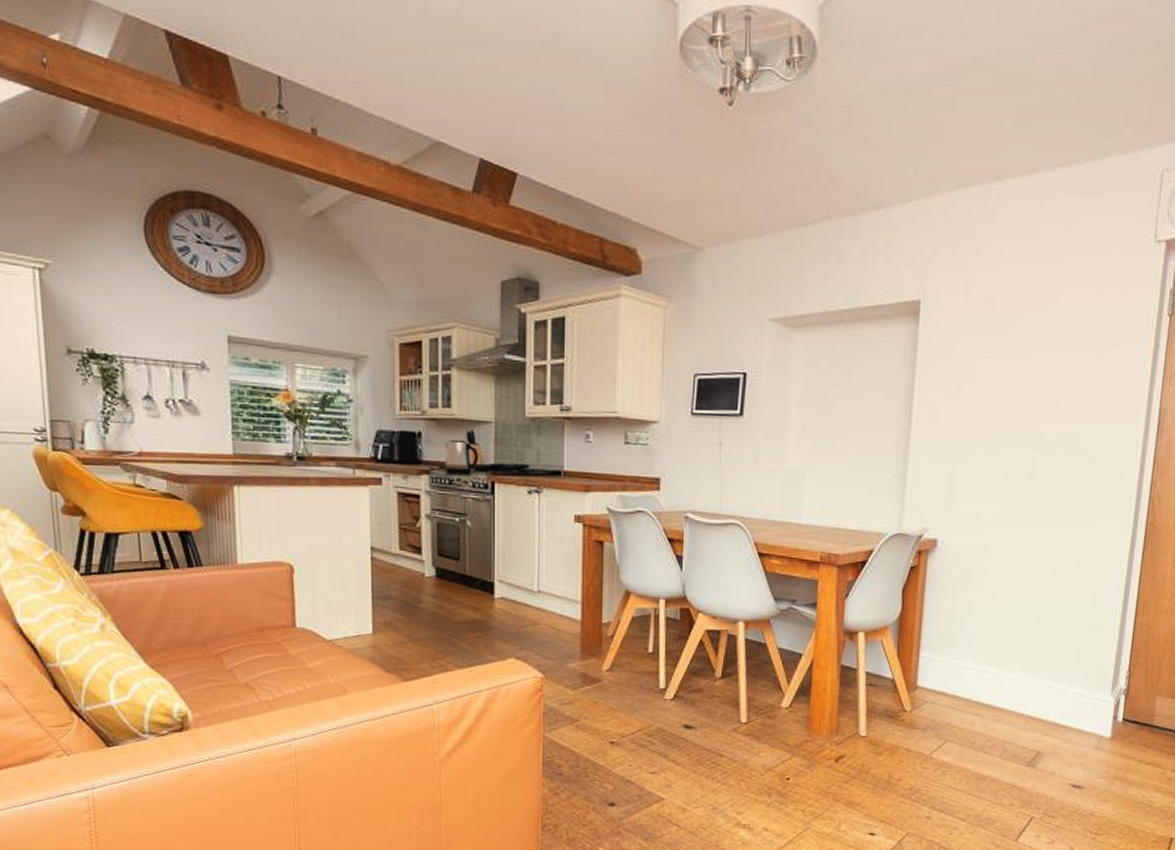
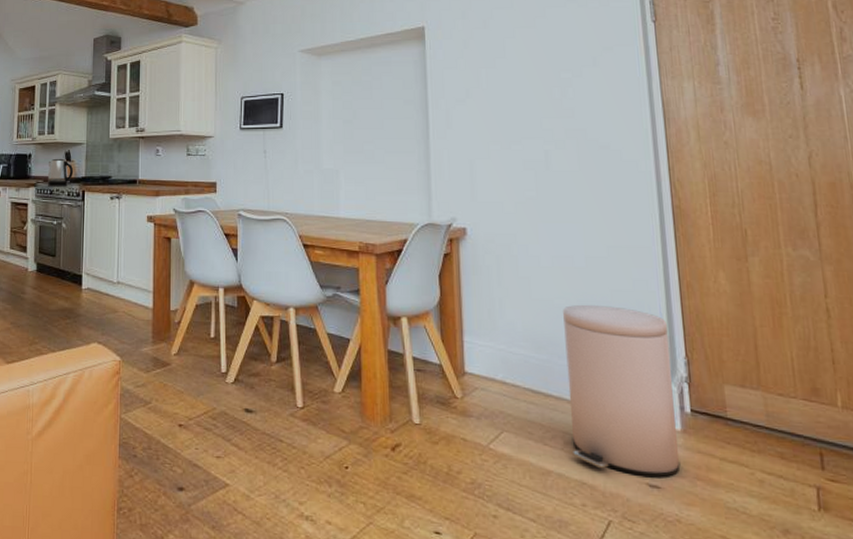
pedal bin: none [1009,620,1118,779] -> present [563,304,681,478]

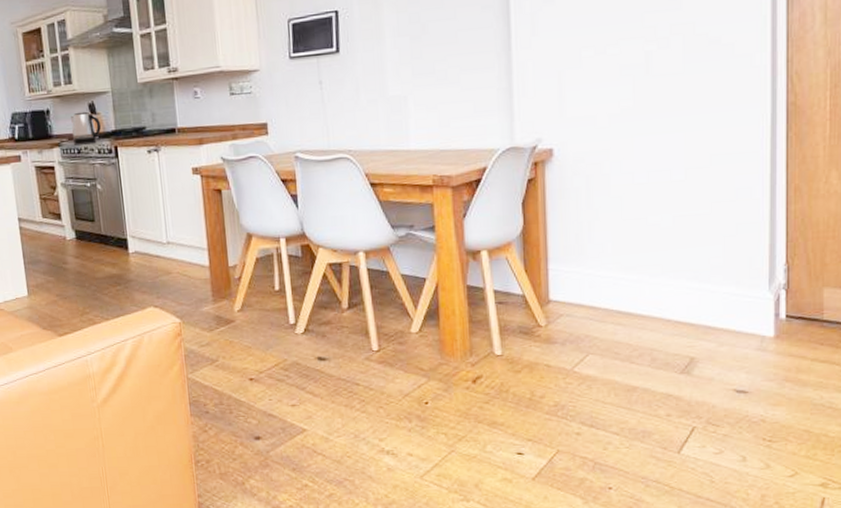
pedal bin: present [563,304,681,478] -> none [657,218,770,384]

